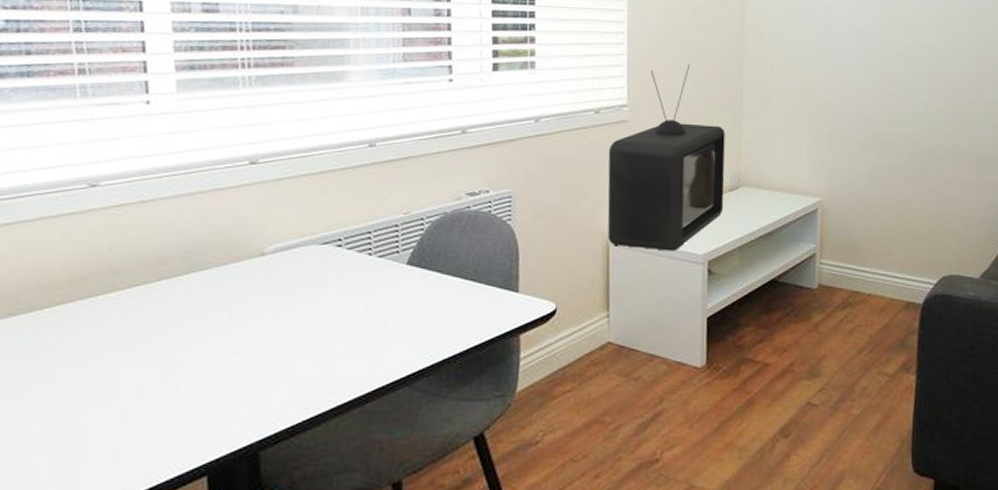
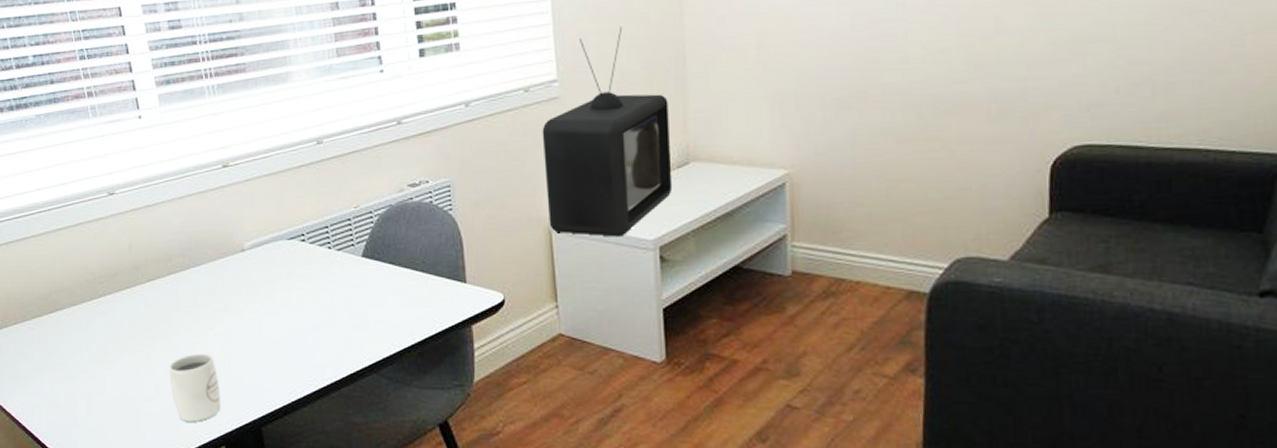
mug: none [141,369,211,451] -> present [168,353,221,422]

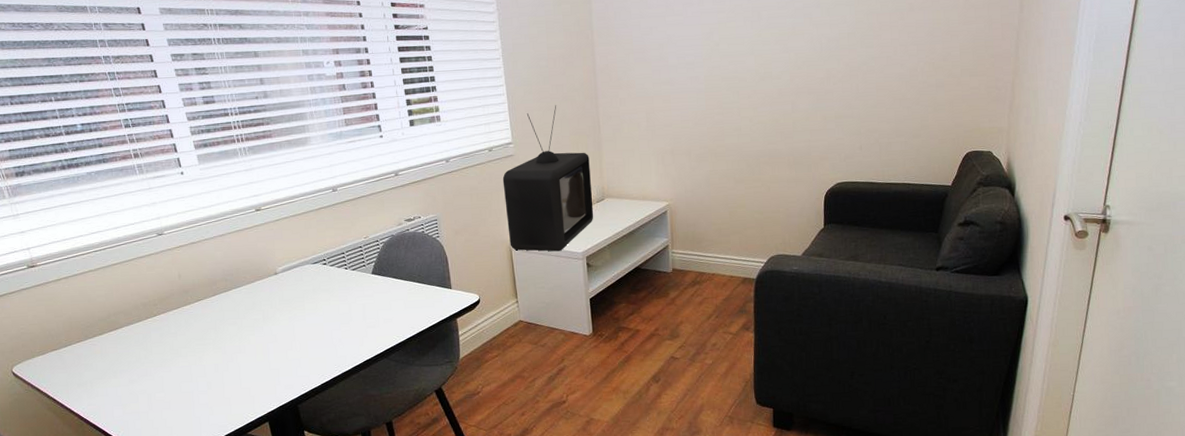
mug: present [168,353,221,422] -> none [217,353,264,407]

